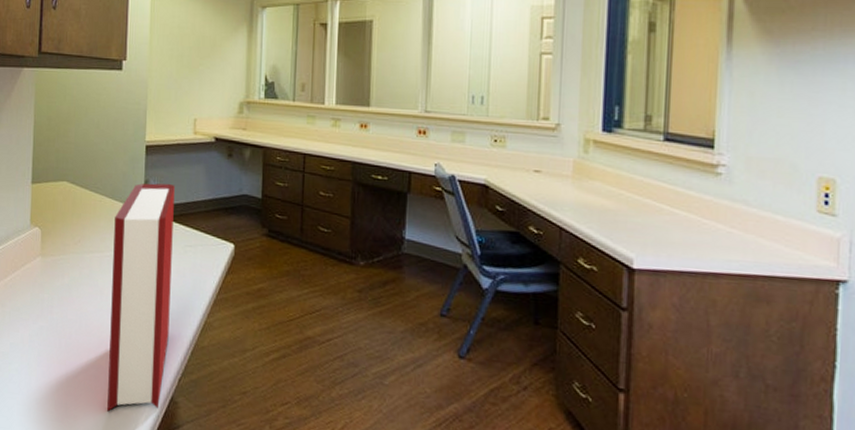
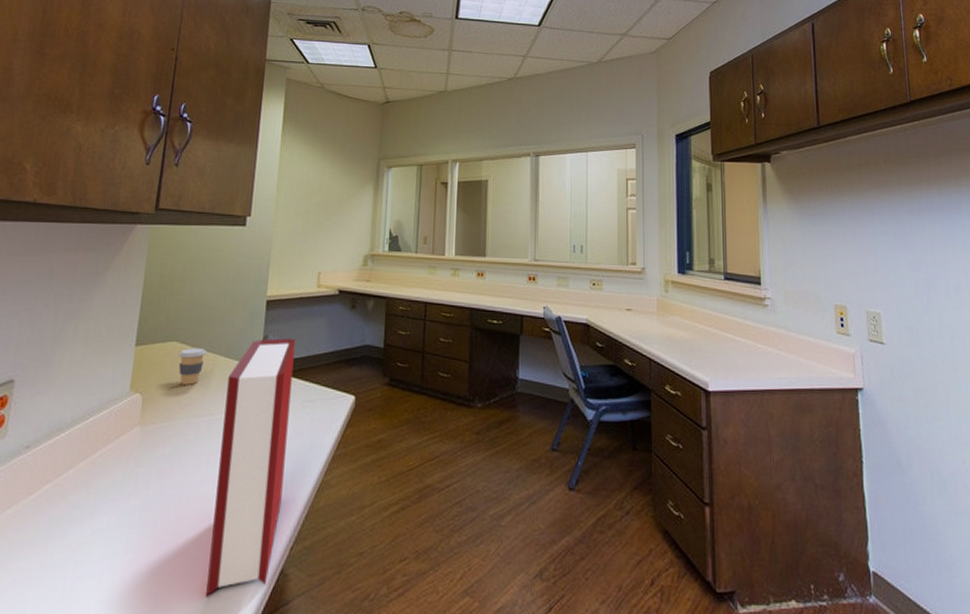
coffee cup: none [69,188,93,223] -> present [178,348,206,385]

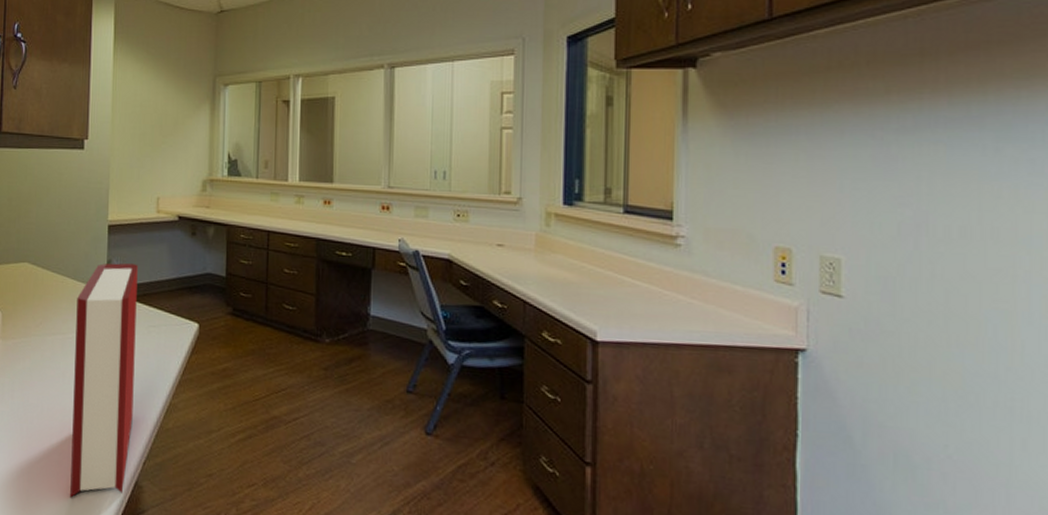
coffee cup: present [178,348,206,385] -> none [30,269,55,305]

